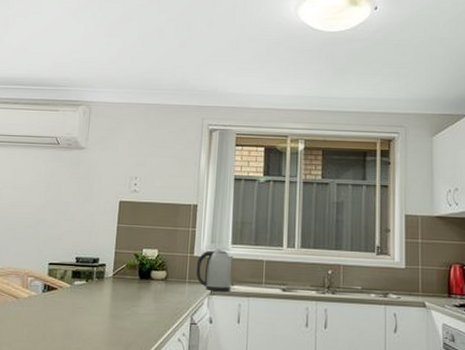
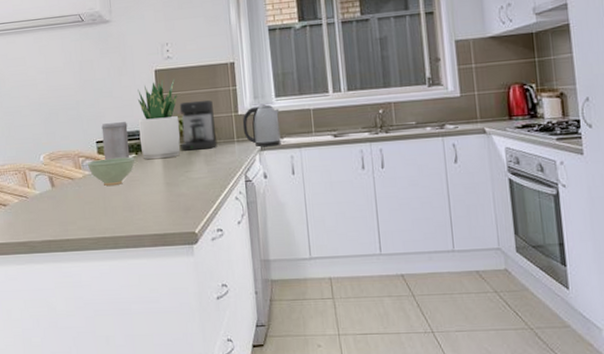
bowl: none [35,281,85,310] -> present [87,156,135,186]
canister: none [53,246,83,284] -> present [101,121,130,161]
planter: none [92,211,137,290] -> present [137,79,181,160]
coffee maker: none [131,236,171,286] -> present [179,100,218,151]

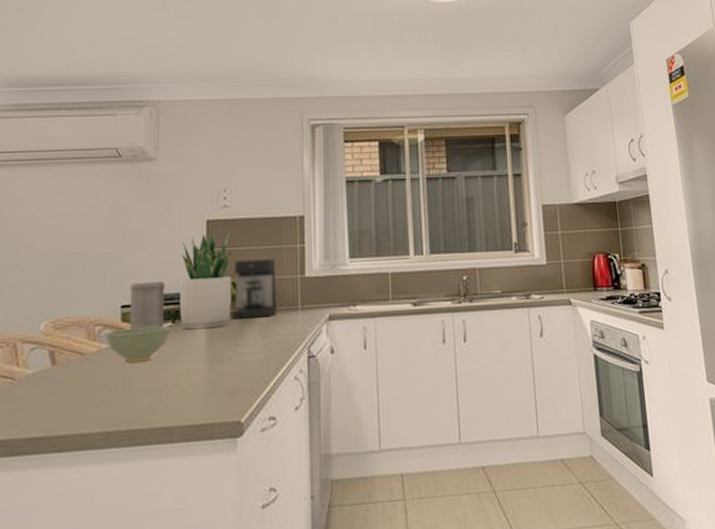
kettle: present [242,104,281,147] -> none [309,266,353,316]

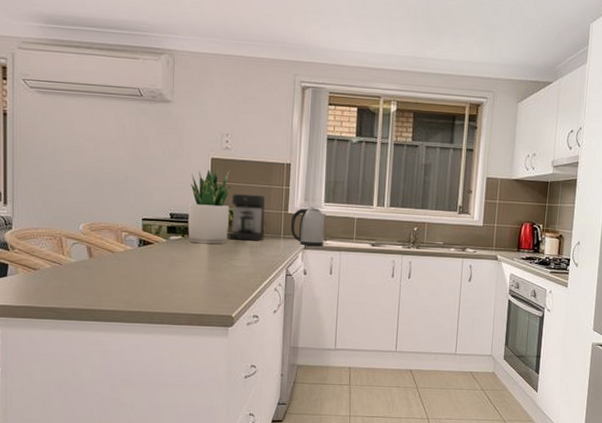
bowl: present [105,325,171,363] -> none [130,236,181,263]
canister: present [129,281,165,331] -> none [149,202,177,239]
kettle: none [309,266,353,316] -> present [290,207,327,247]

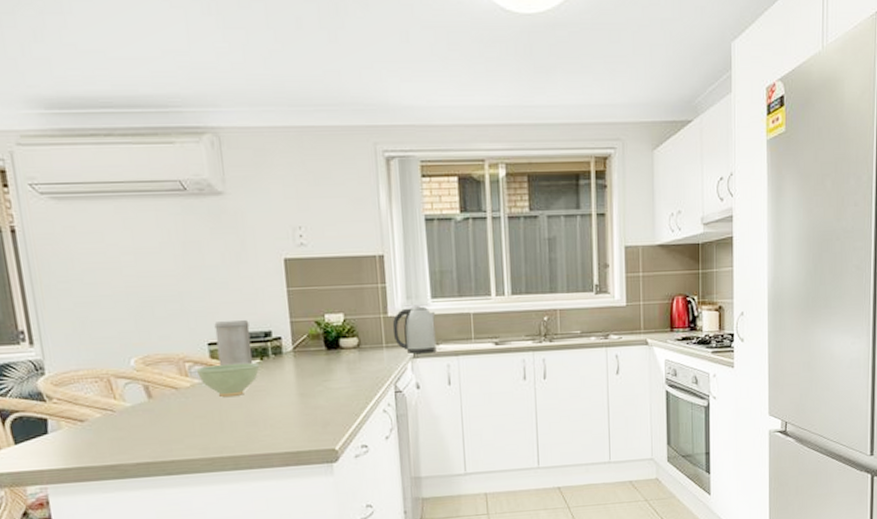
bowl: none [130,236,181,263] -> present [196,362,260,397]
canister: none [149,202,177,239] -> present [214,319,254,367]
planter: present [188,169,231,245] -> none [262,270,318,367]
coffee maker: present [228,193,265,241] -> none [316,298,363,357]

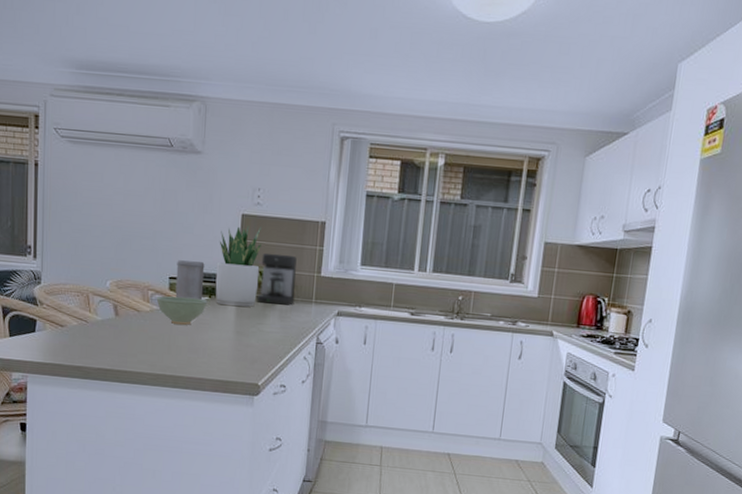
planter: none [262,270,318,367] -> present [215,226,261,308]
coffee maker: none [316,298,363,357] -> present [256,252,297,305]
kettle: present [392,306,437,354] -> none [323,270,363,313]

